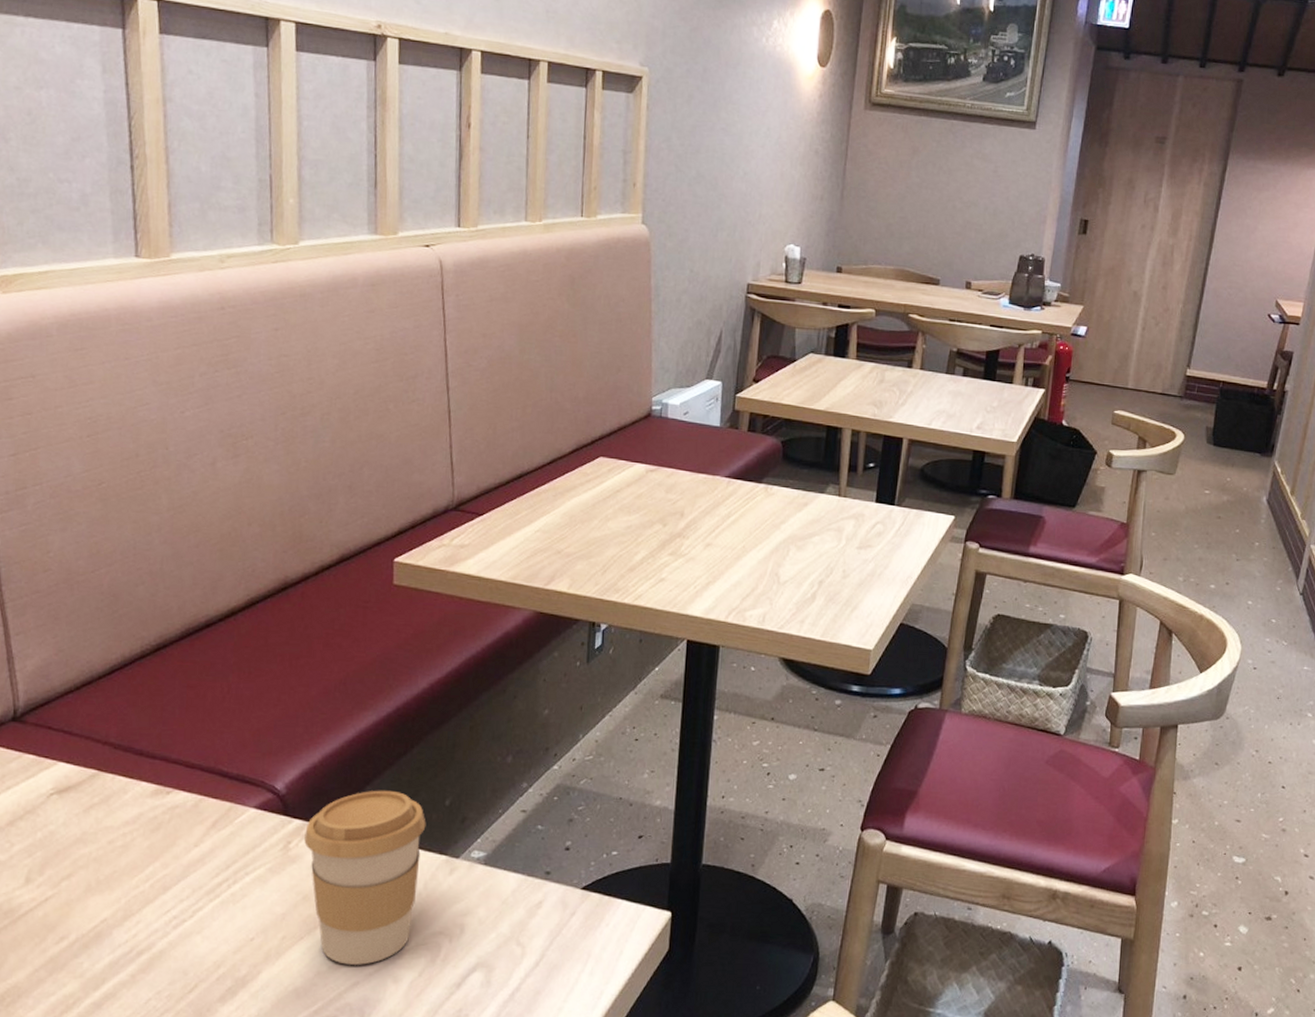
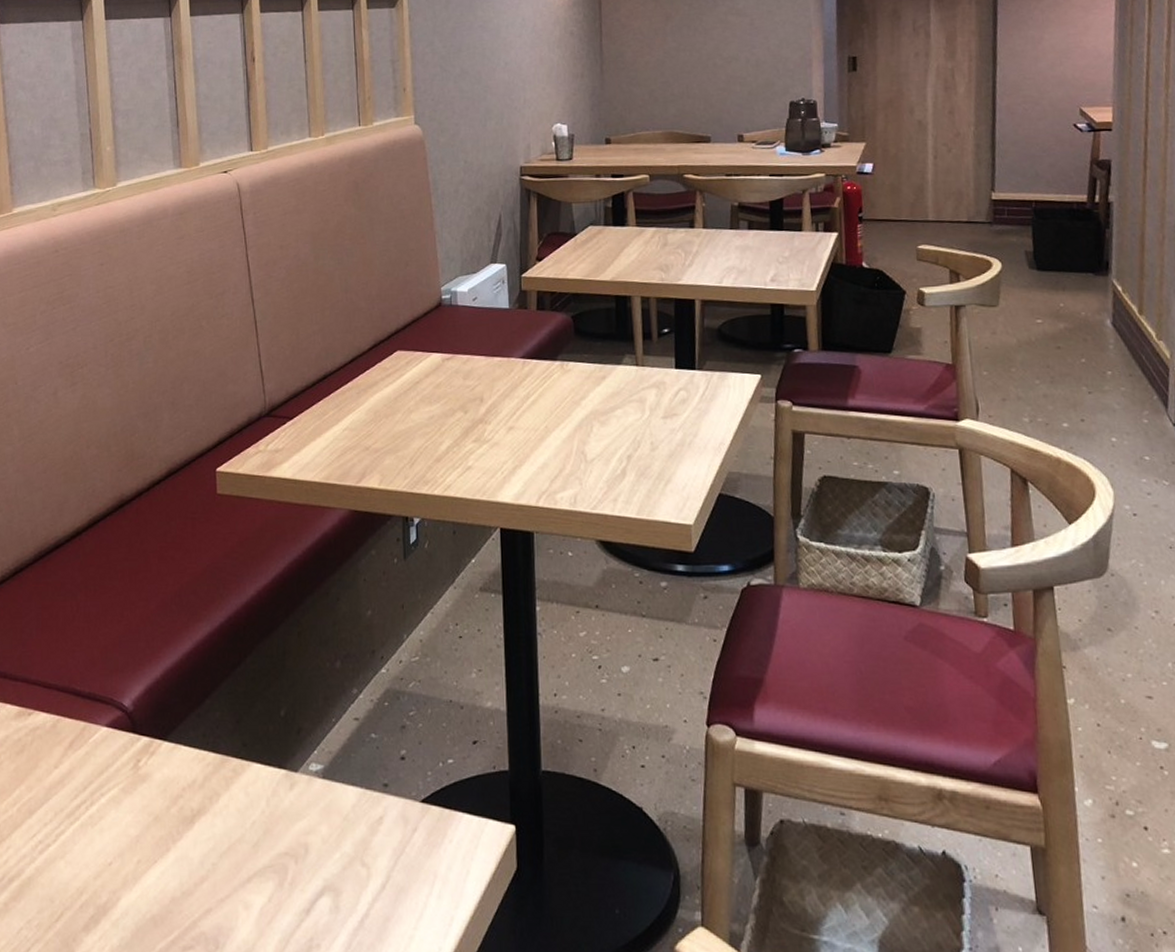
coffee cup: present [304,790,426,965] -> none [152,703,264,890]

